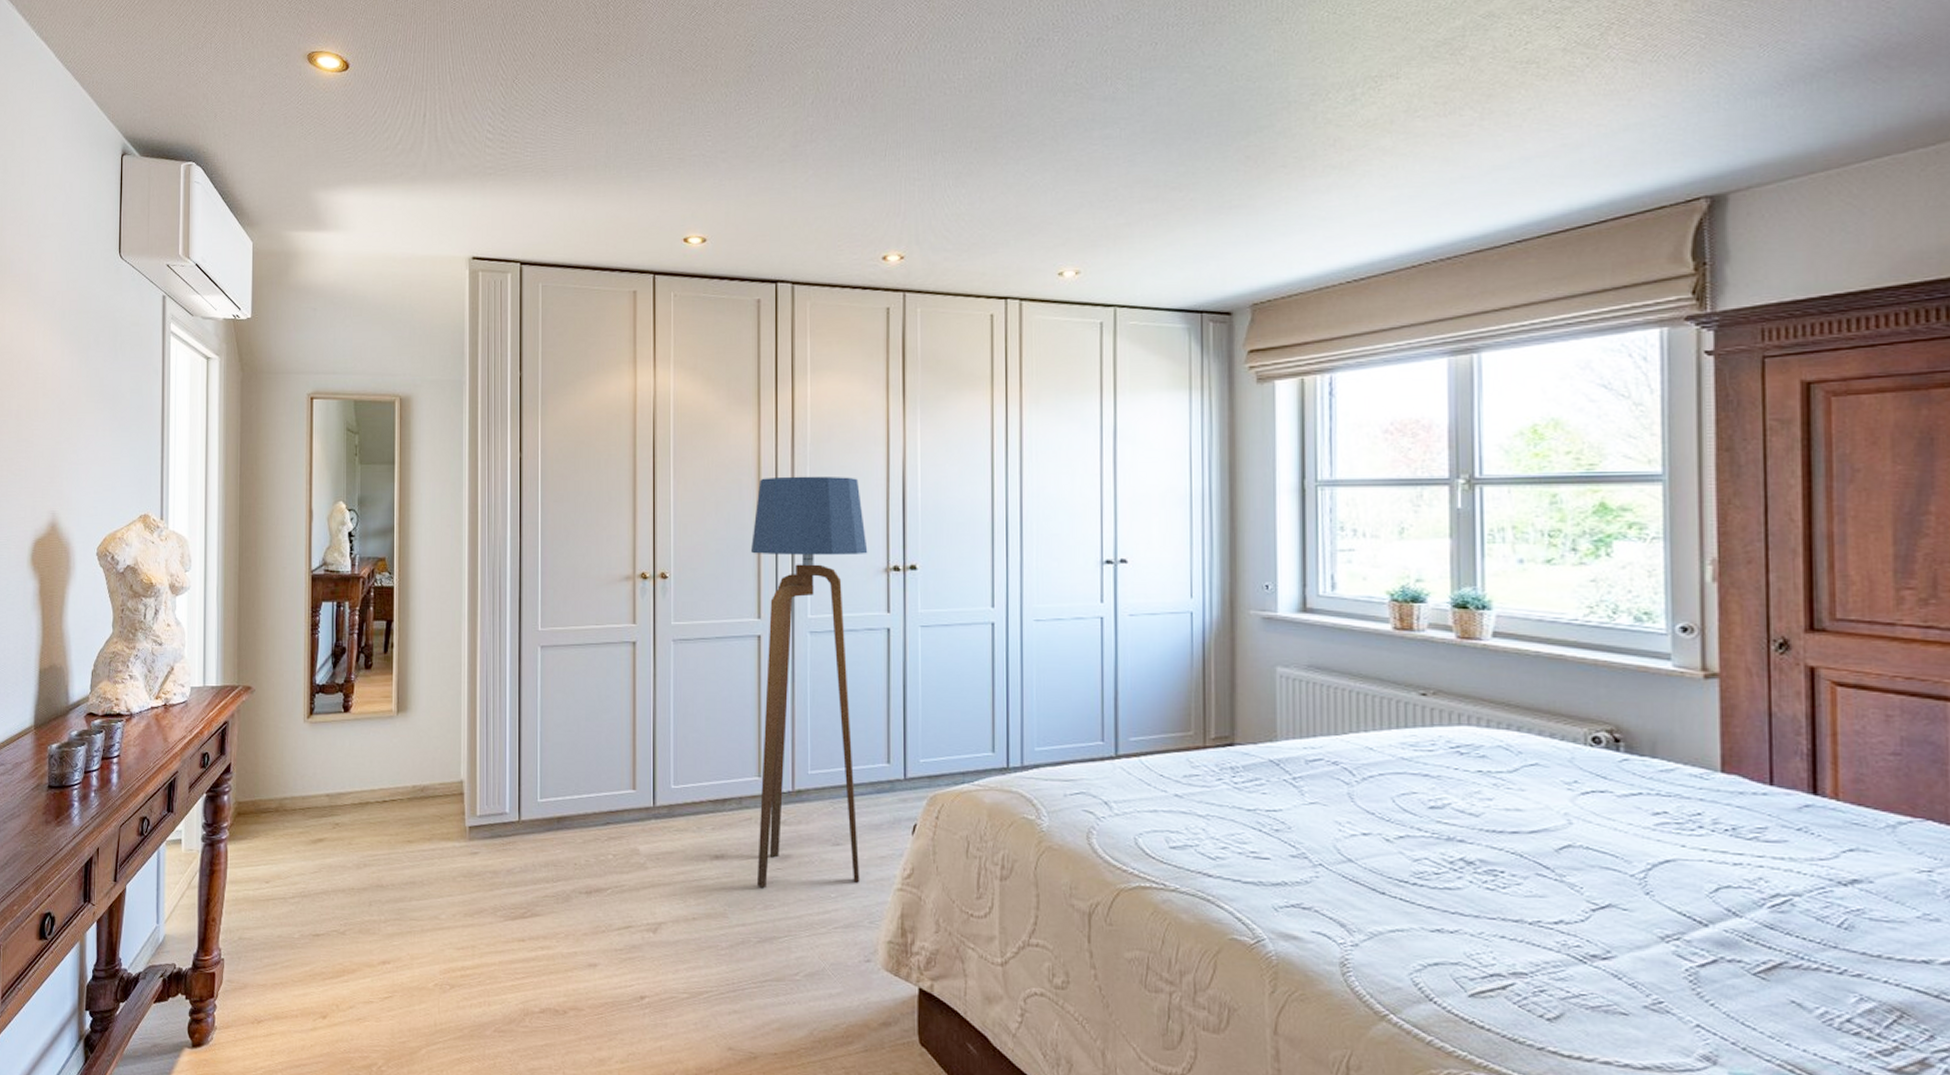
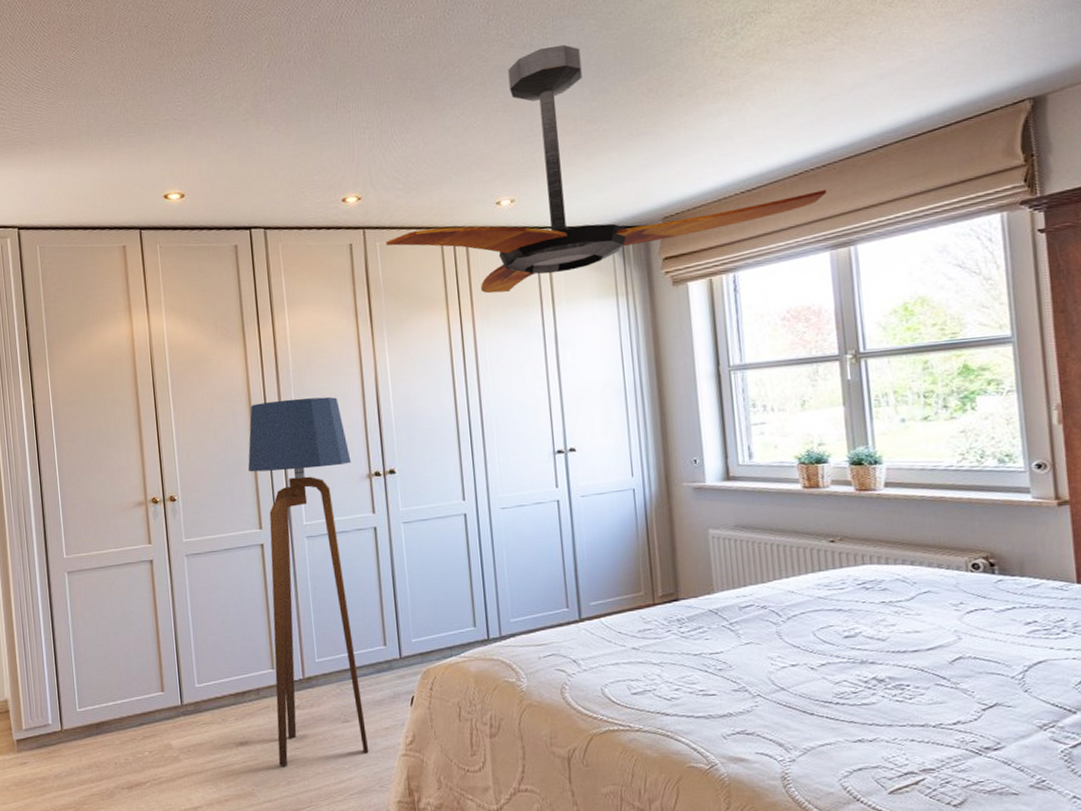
ceiling fan: none [928,99,1450,375] -> present [385,44,827,294]

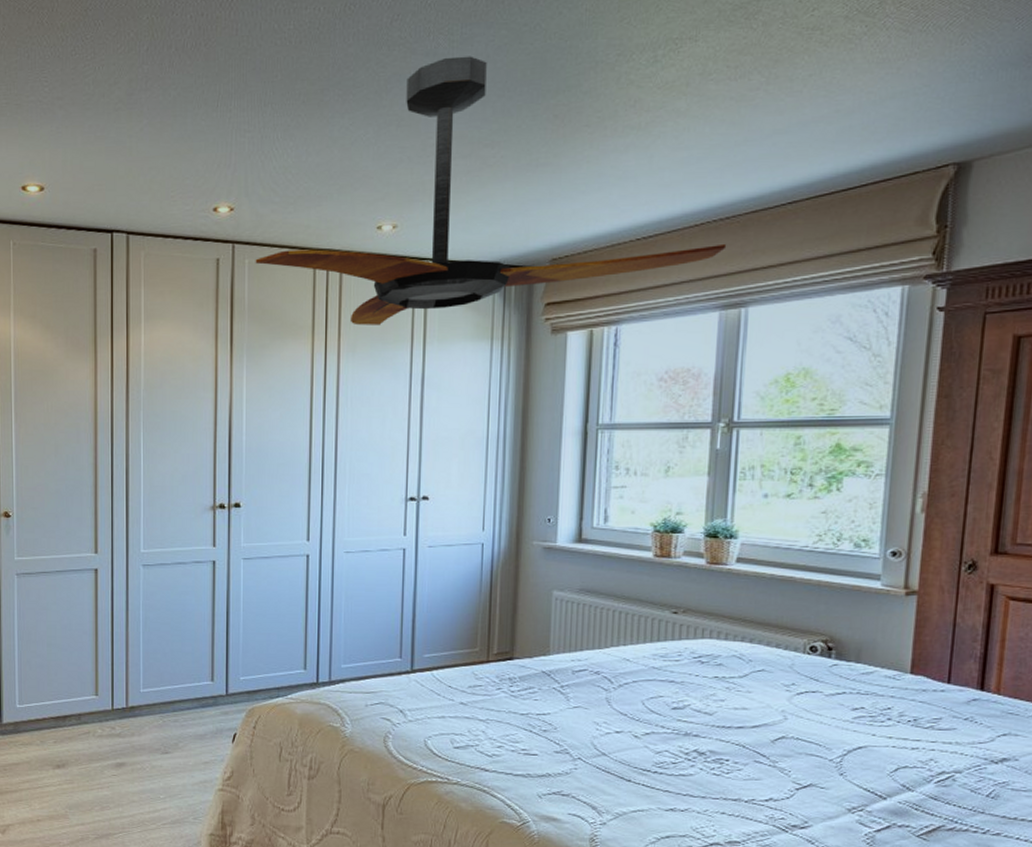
floor lamp: present [247,396,369,766] -> none [88,420,196,792]

